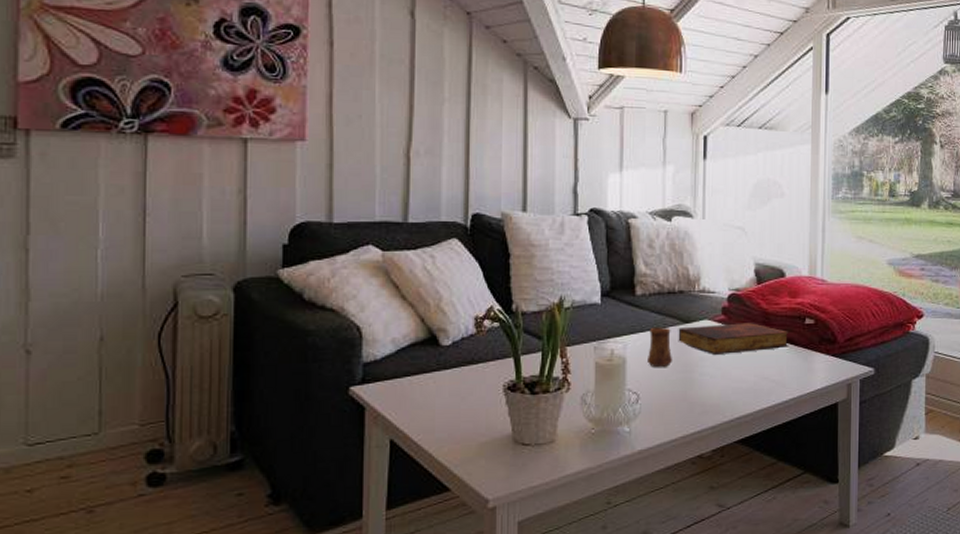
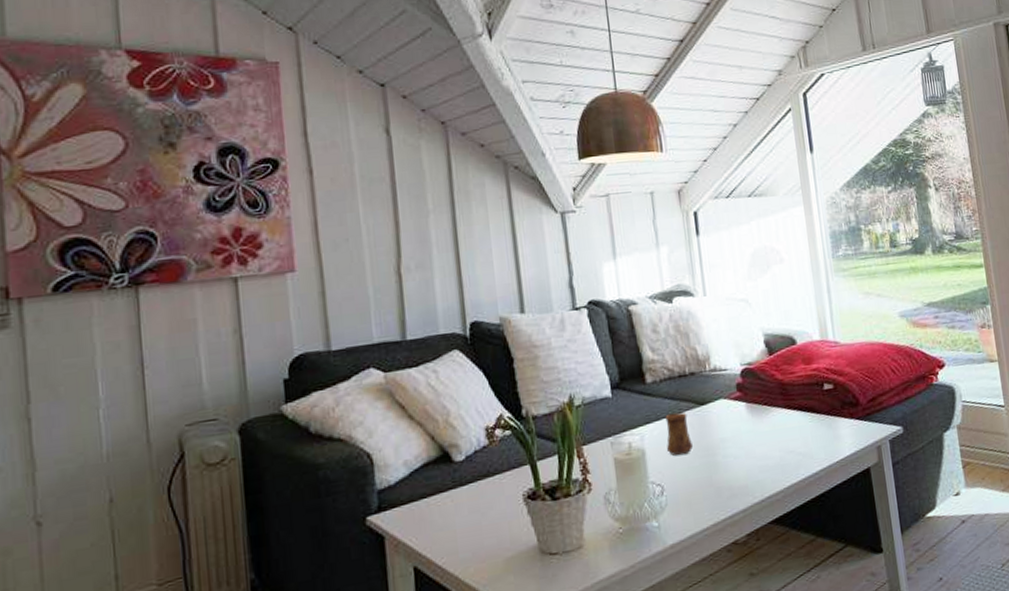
book: present [678,323,789,354] -> none [694,396,811,435]

